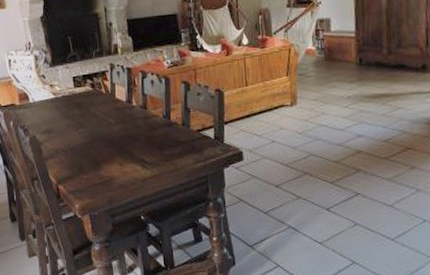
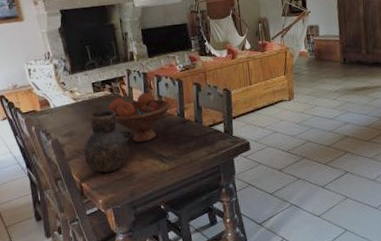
vase: none [61,106,111,175] -> present [83,109,130,173]
fruit bowl: none [89,90,156,145] -> present [108,92,171,143]

